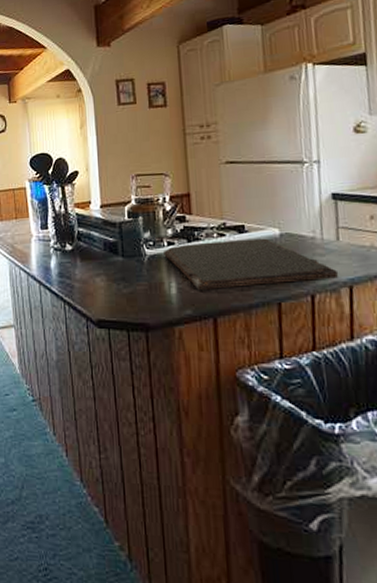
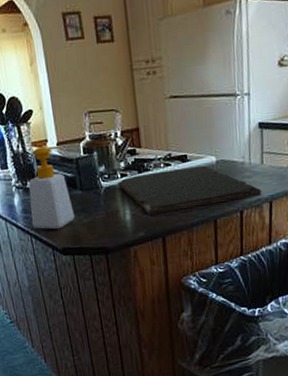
soap bottle: none [66,208,113,298] -> present [29,146,75,230]

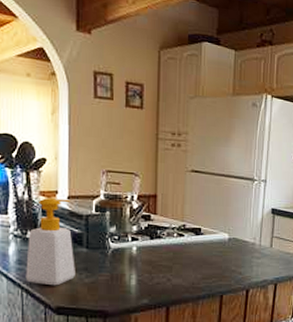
cutting board: present [118,165,262,215] -> none [127,240,269,283]

